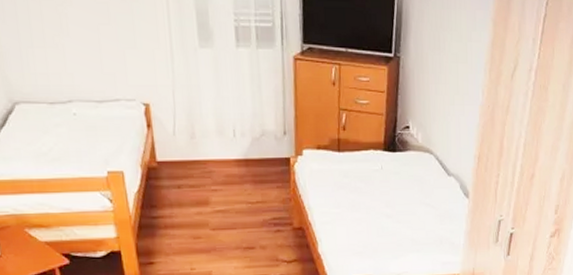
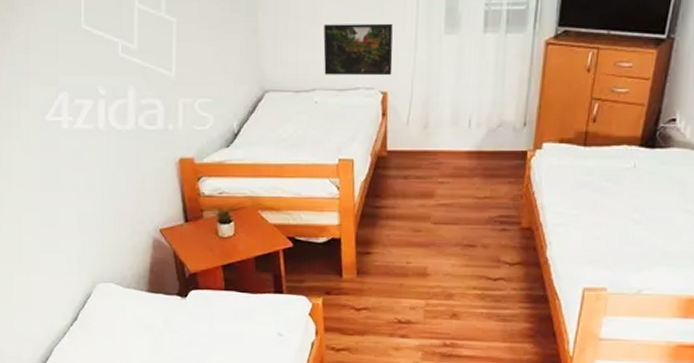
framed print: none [73,34,152,88] -> present [323,23,393,76]

